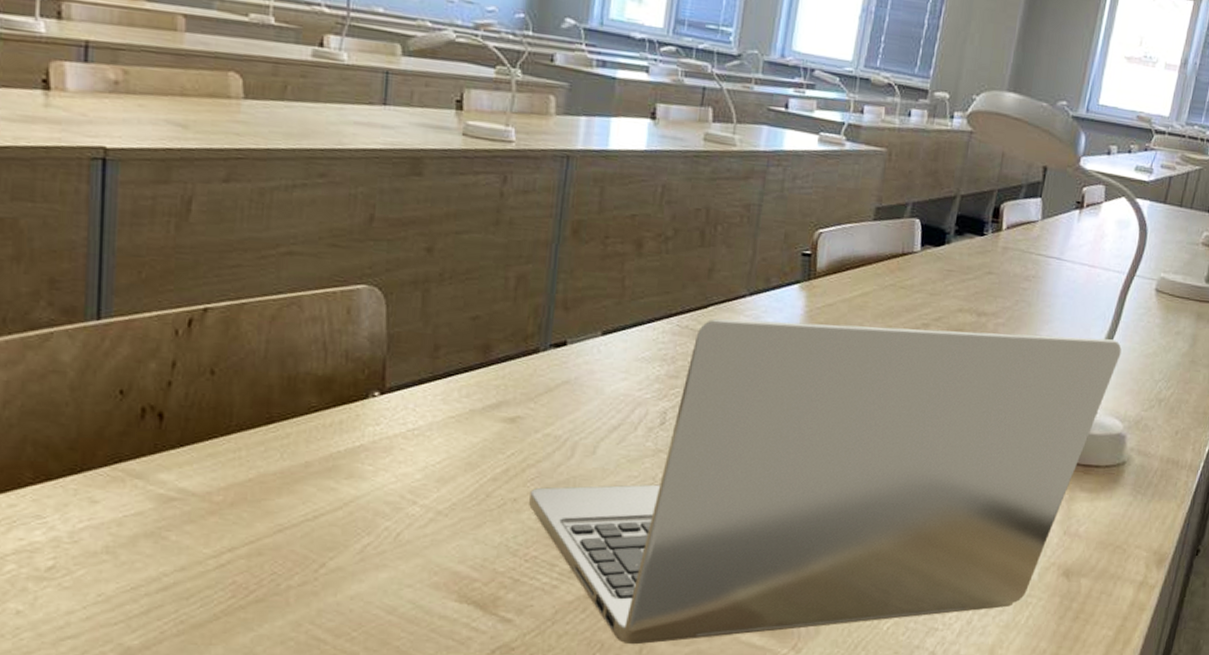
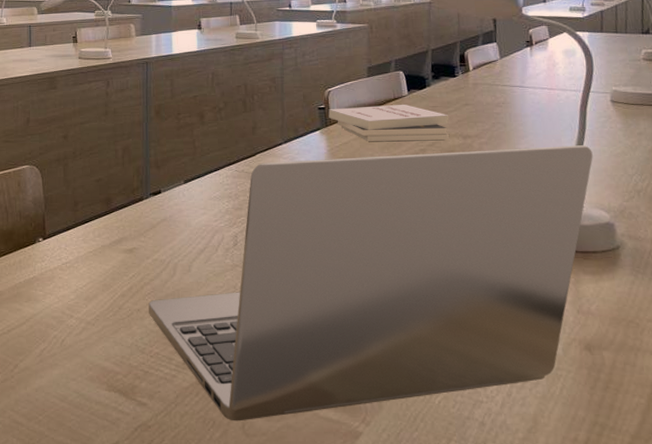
books: none [814,257,966,316] -> present [328,104,450,142]

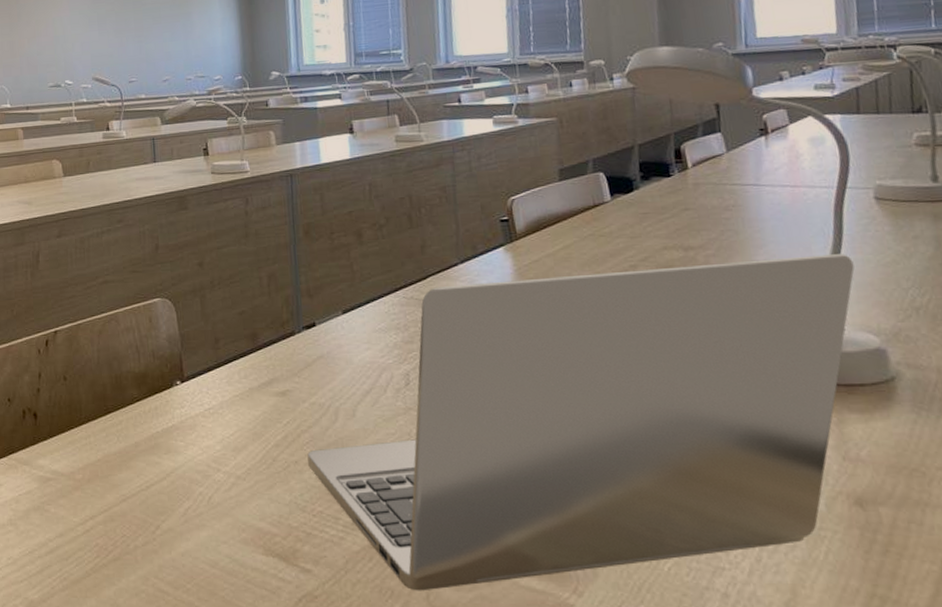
books: present [328,104,450,142] -> none [512,211,667,258]

